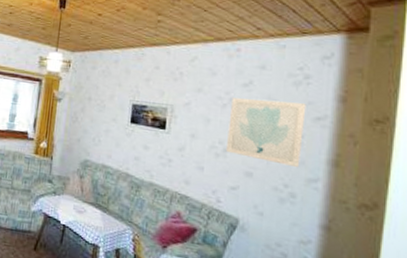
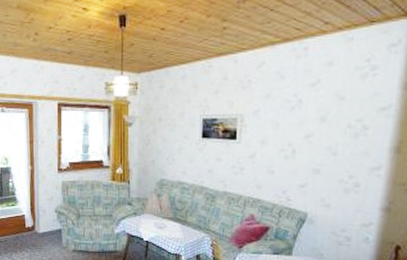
wall art: present [225,97,306,168] -> none [294,96,372,159]

